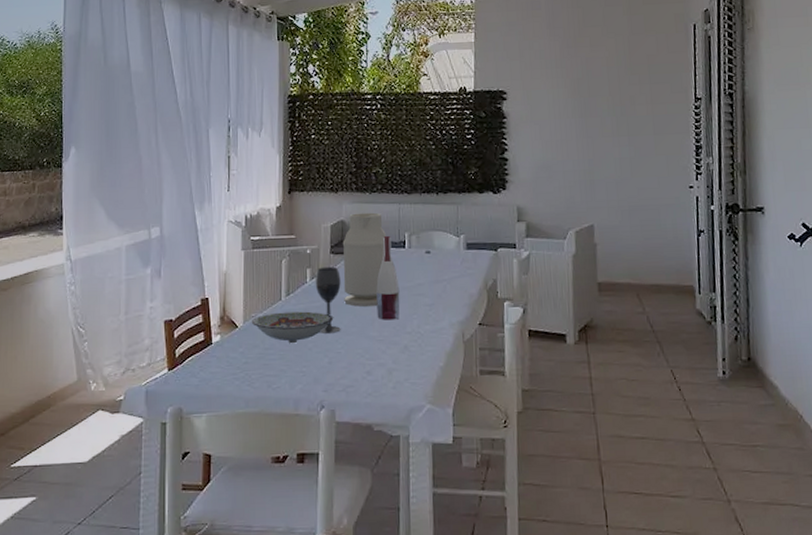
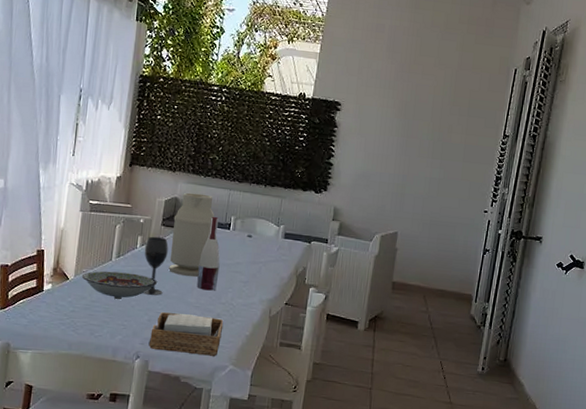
napkin holder: none [333,350,413,397] -> present [149,312,224,356]

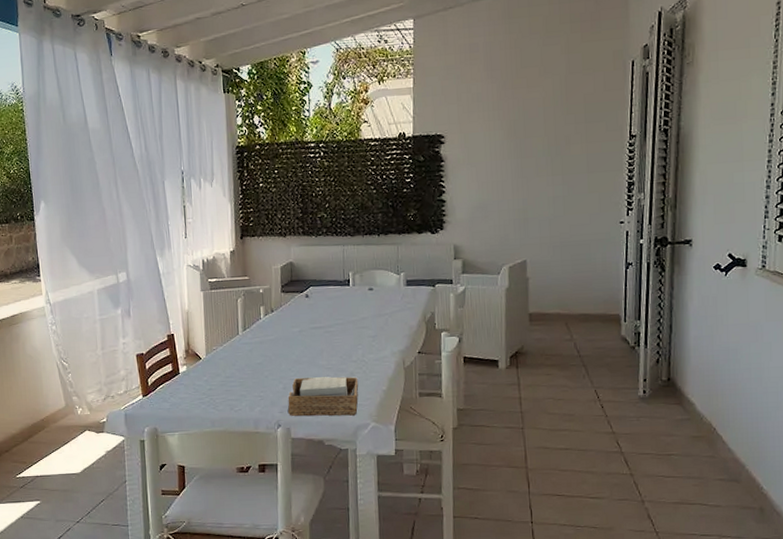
bowl: present [81,270,157,300] -> none [213,344,286,373]
wine glass: present [144,236,169,295] -> none [268,304,293,363]
water jug: present [168,192,214,277] -> none [292,254,332,339]
wine bottle: present [197,217,221,291] -> none [324,276,346,351]

